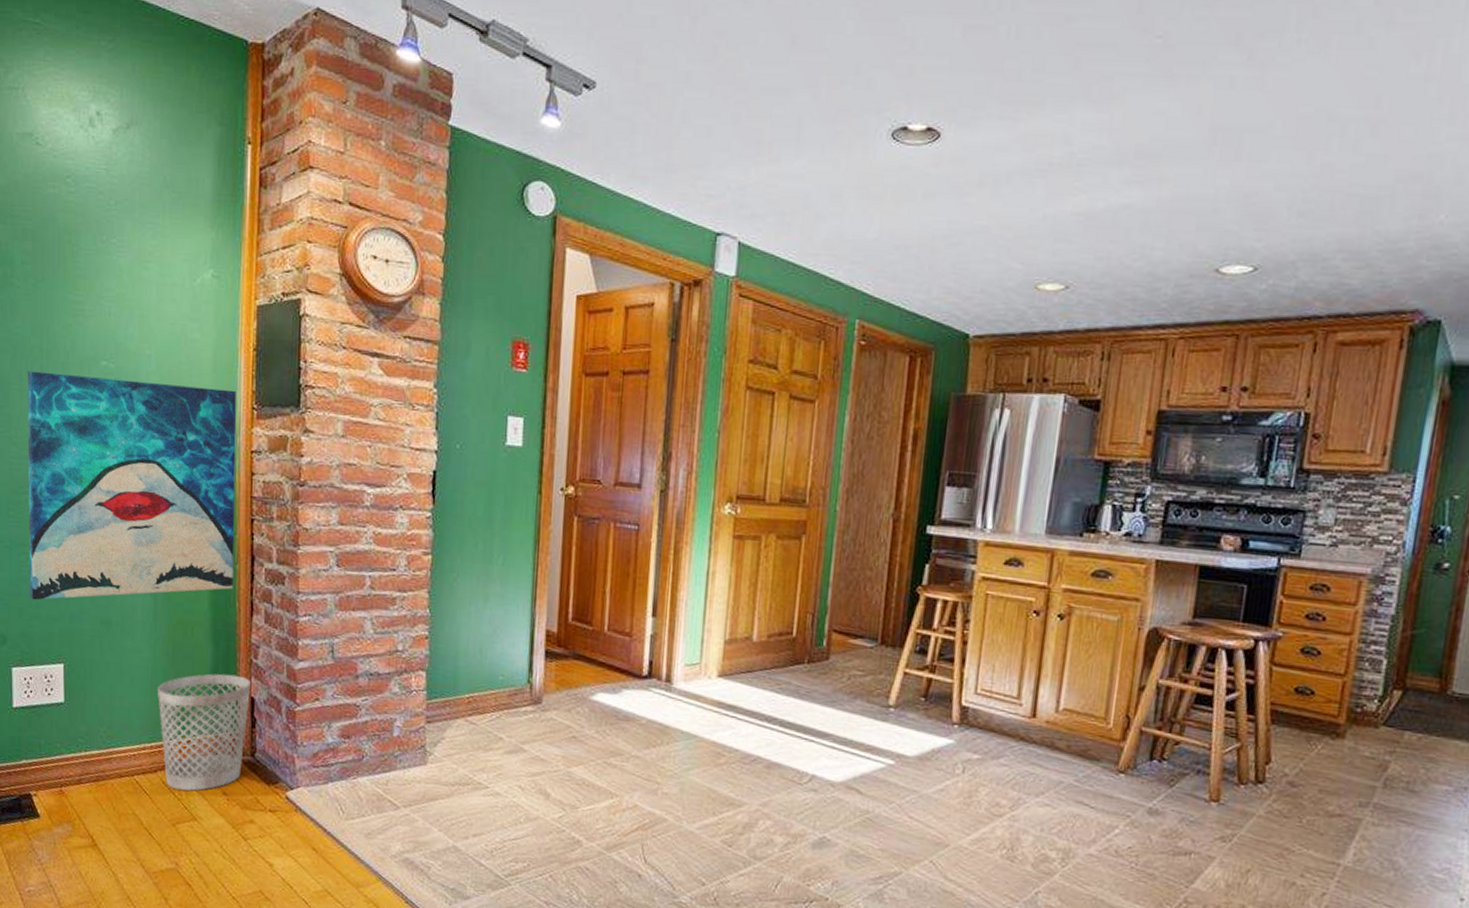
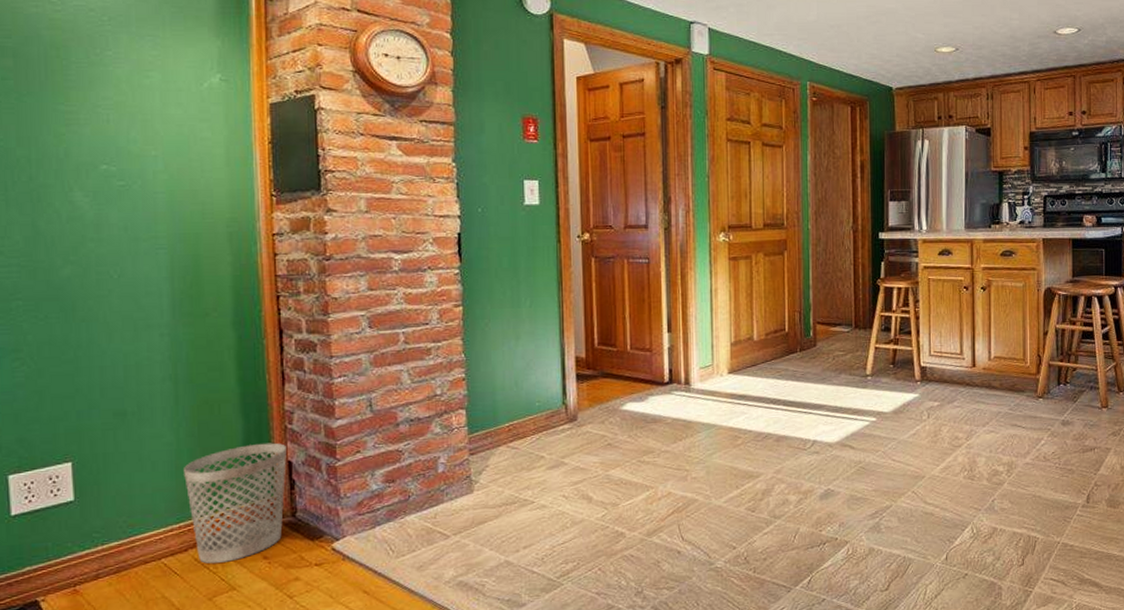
wall art: present [27,370,237,601] -> none [14,180,262,404]

